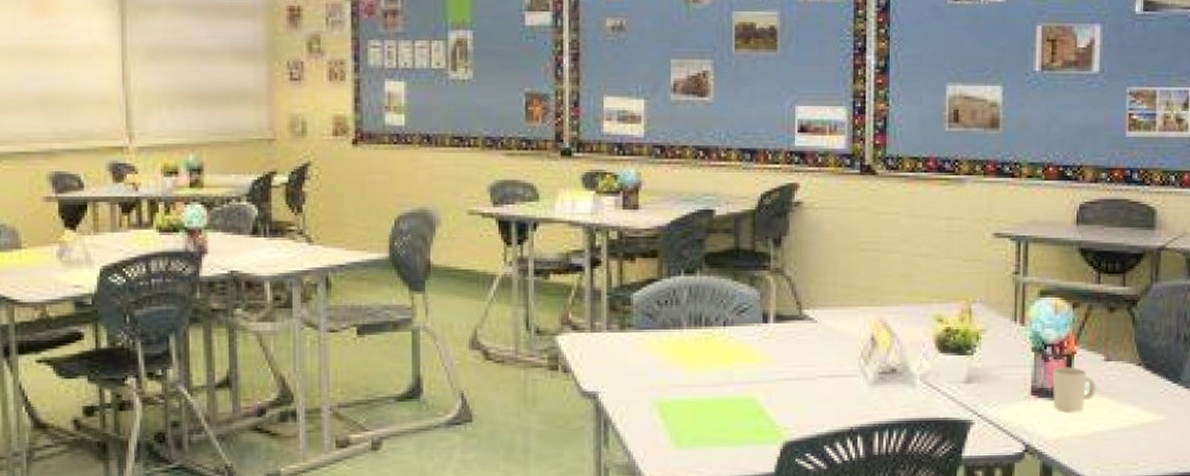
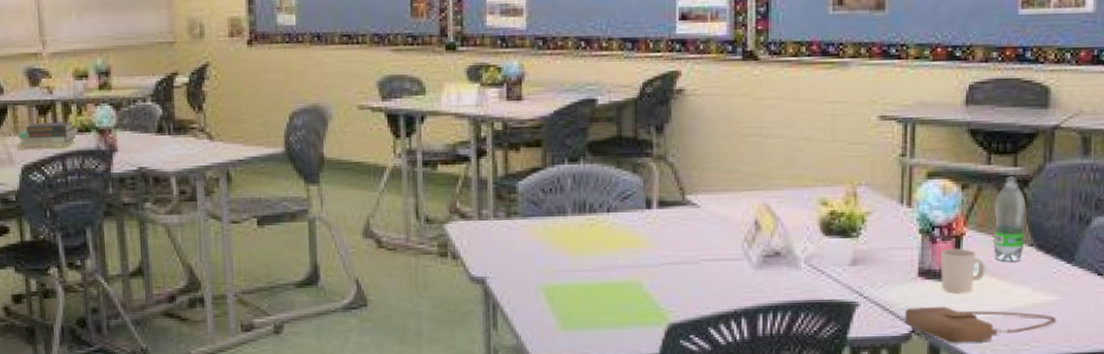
books: none [96,221,165,250] -> present [17,122,78,150]
shoulder bag: none [1017,425,1163,463] -> present [904,306,1056,343]
bottle: none [1103,296,1134,381] -> present [993,176,1026,262]

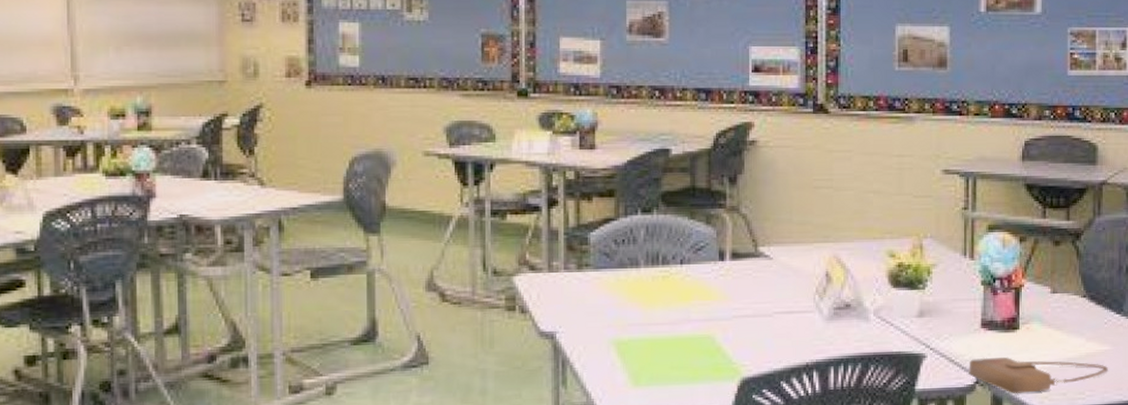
books: present [17,122,78,150] -> none [39,164,111,195]
mug: present [940,248,986,293] -> none [1001,299,1044,344]
bottle: present [993,176,1026,262] -> none [1049,230,1078,313]

